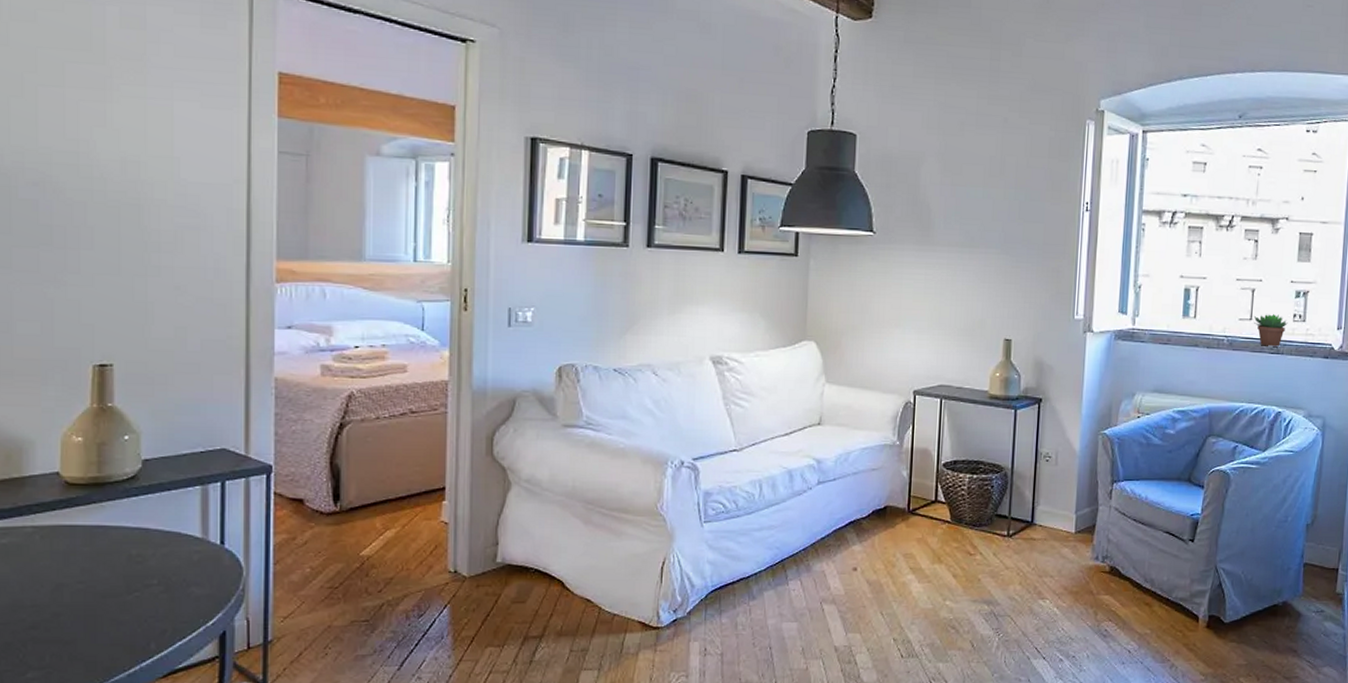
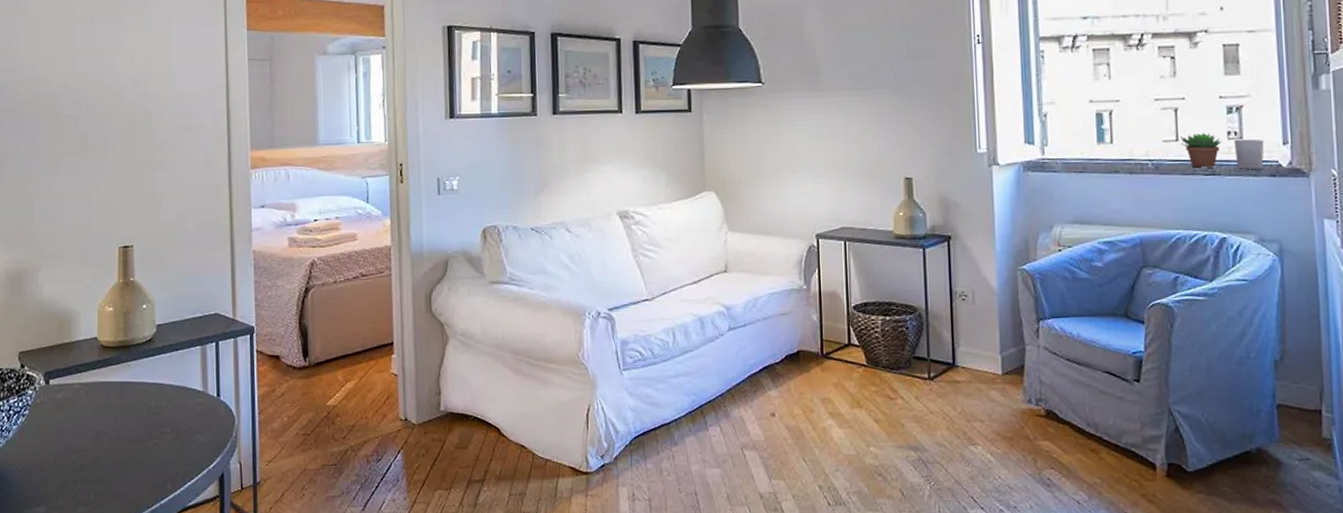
candle holder: none [1297,322,1323,352] -> present [1233,139,1264,170]

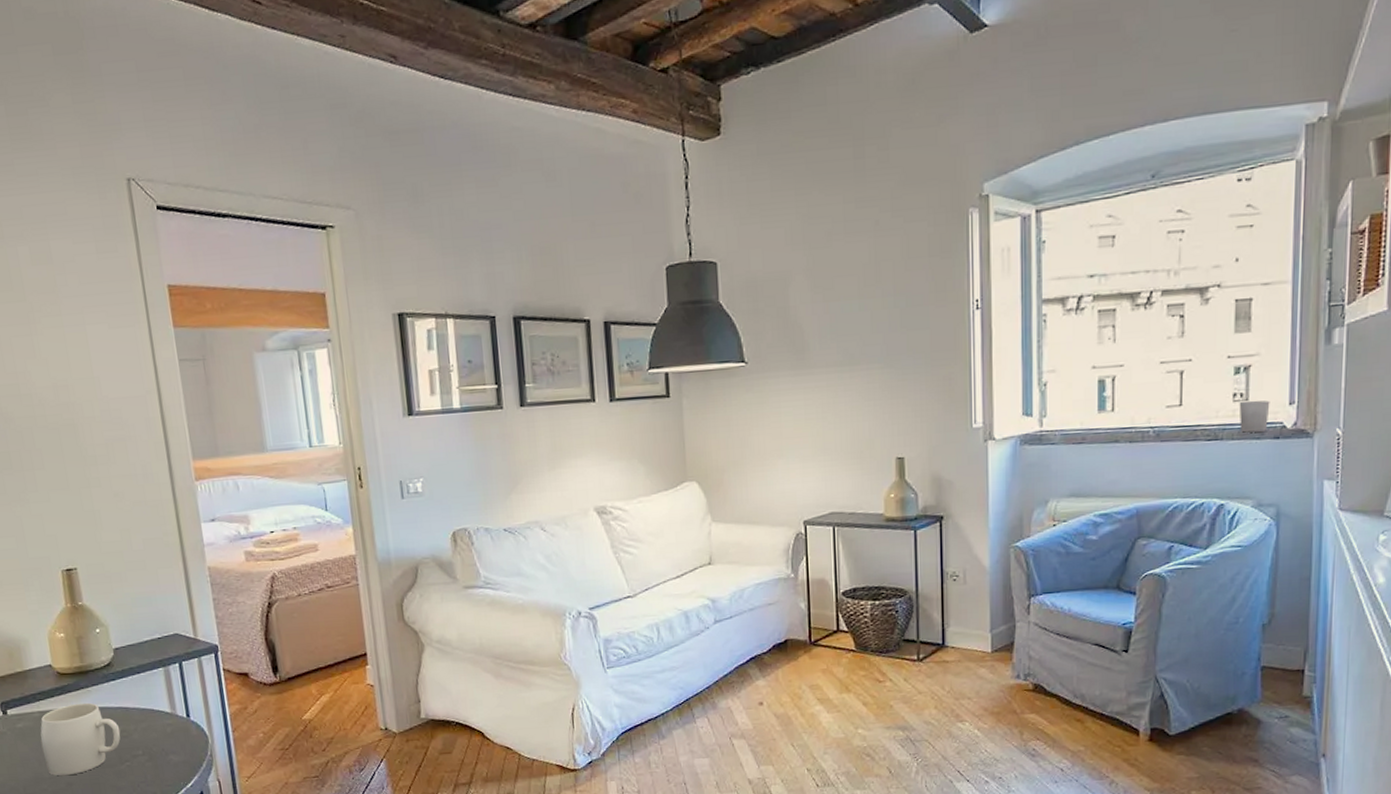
mug: none [77,377,153,450] -> present [40,702,121,776]
succulent plant: present [1181,133,1222,168] -> none [1185,396,1227,433]

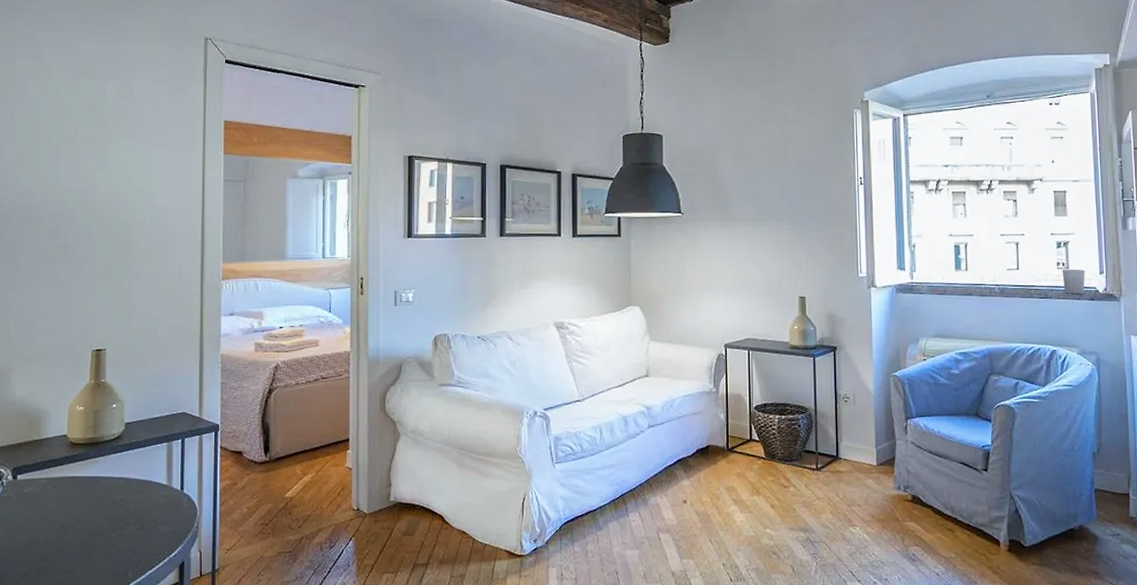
mug: present [40,702,121,776] -> none [42,472,118,541]

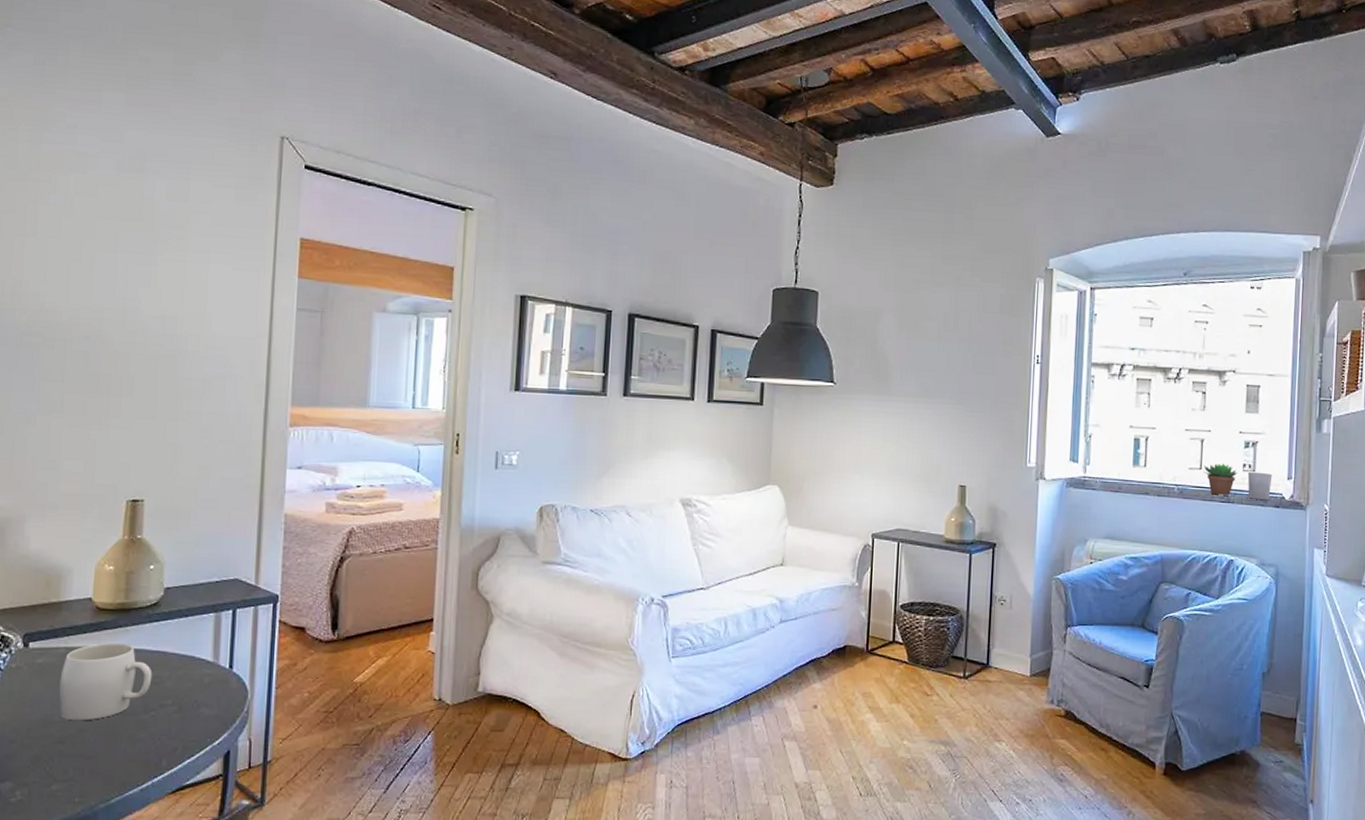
mug: none [42,472,118,541] -> present [59,642,153,721]
succulent plant: none [1021,263,1053,292] -> present [1204,464,1238,496]

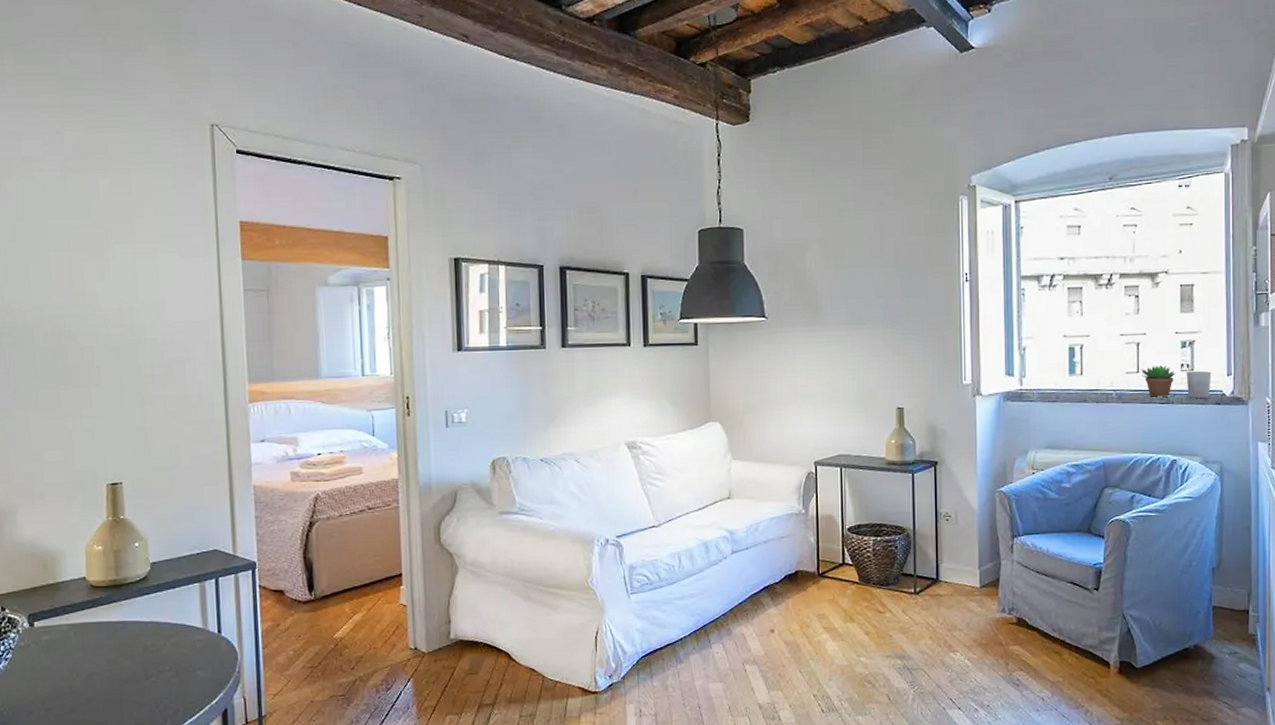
mug: present [59,642,153,721] -> none [65,616,149,691]

